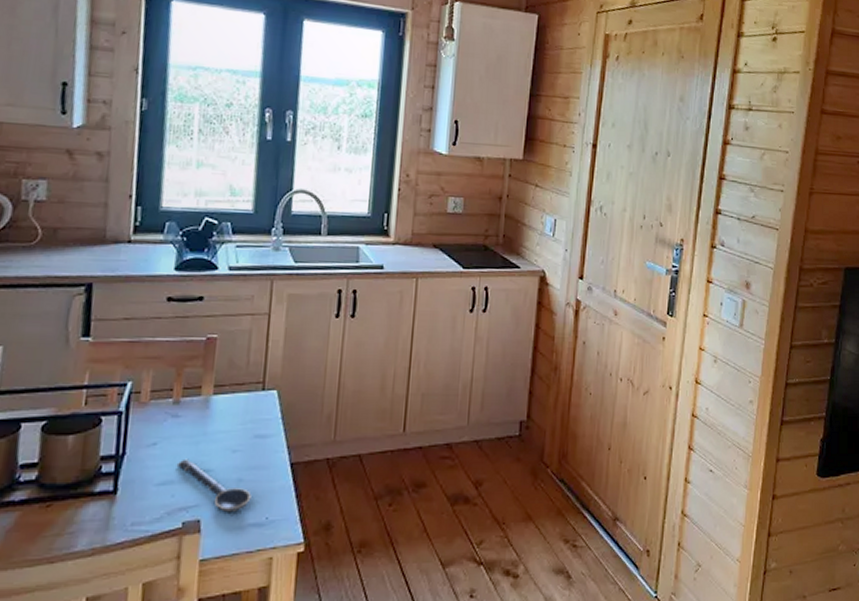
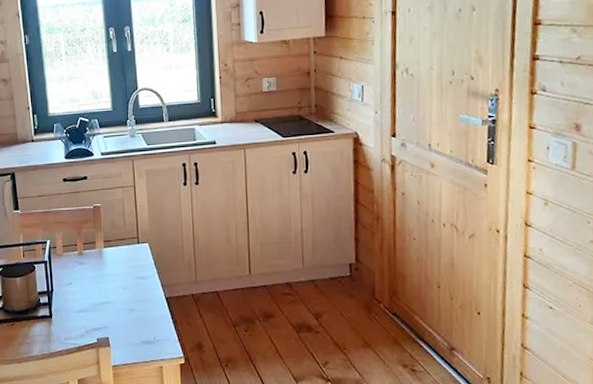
spoon: present [176,458,252,512] -> none [87,294,141,332]

